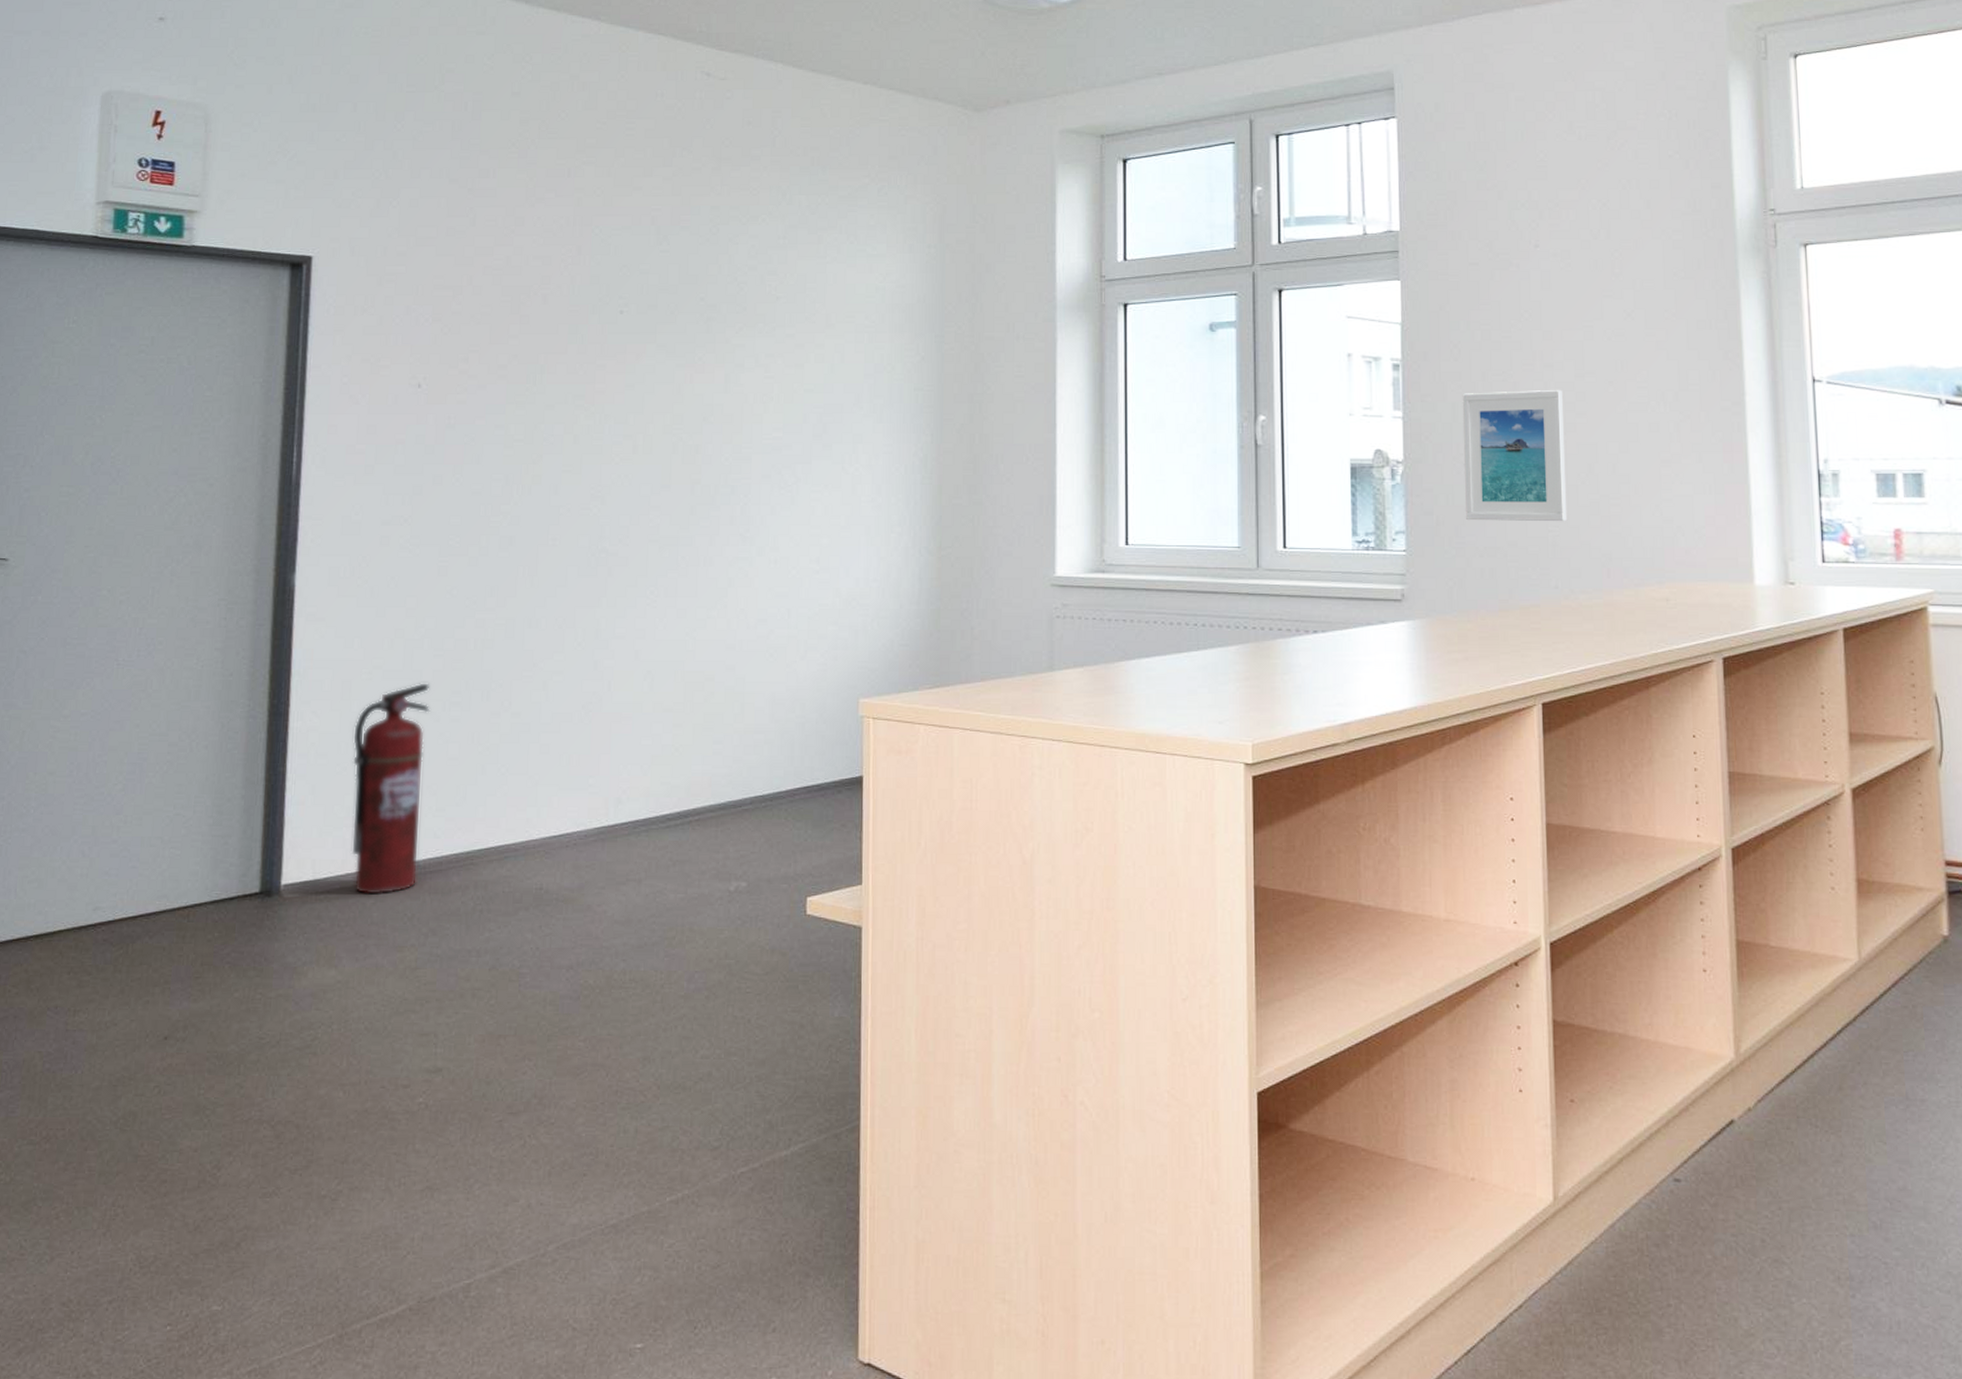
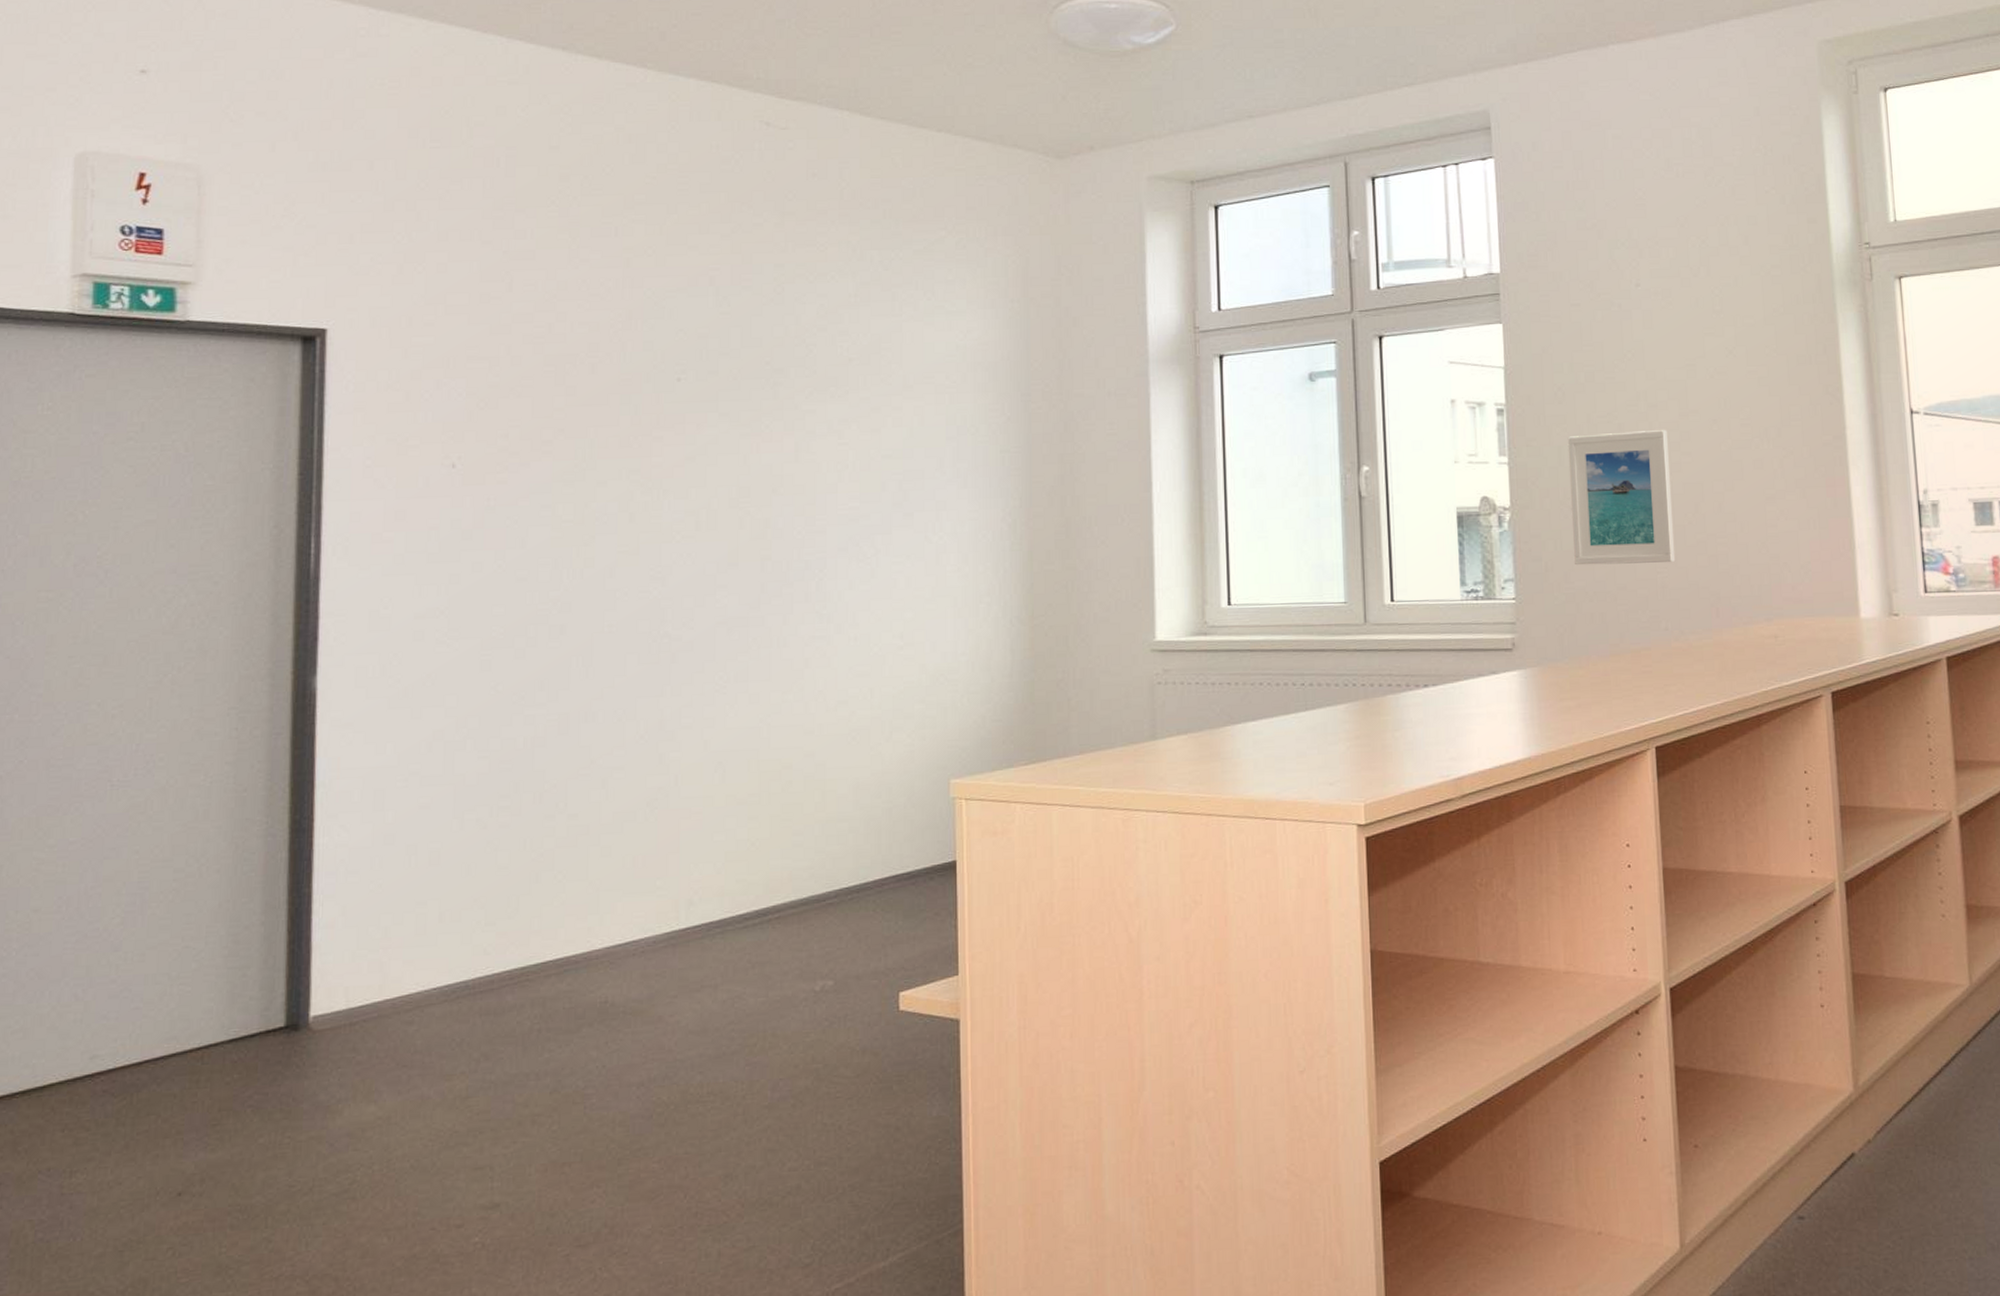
fire extinguisher: present [351,683,431,895] -> none [387,787,476,1021]

